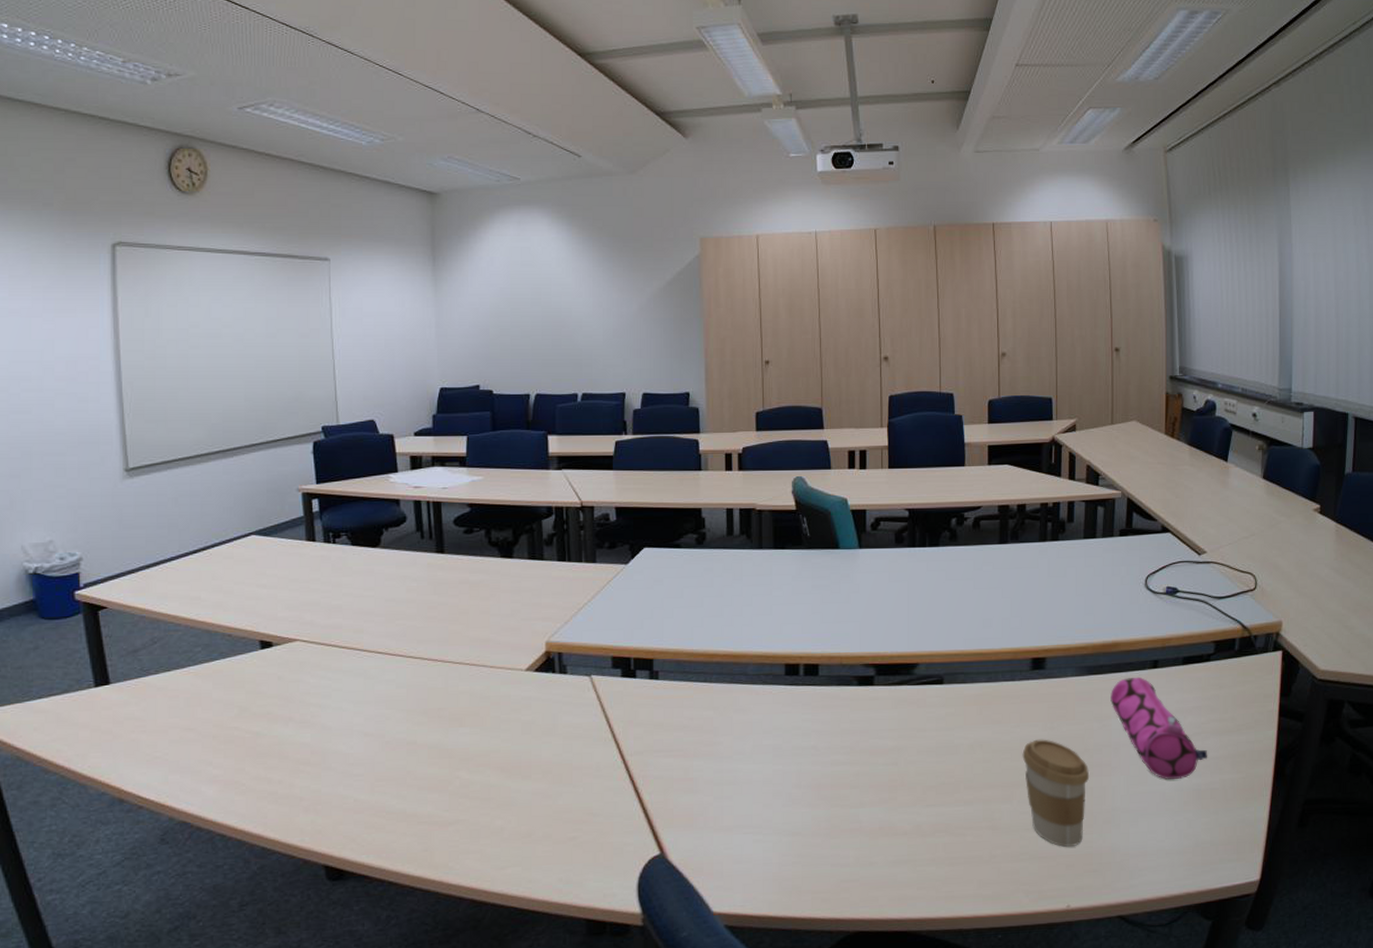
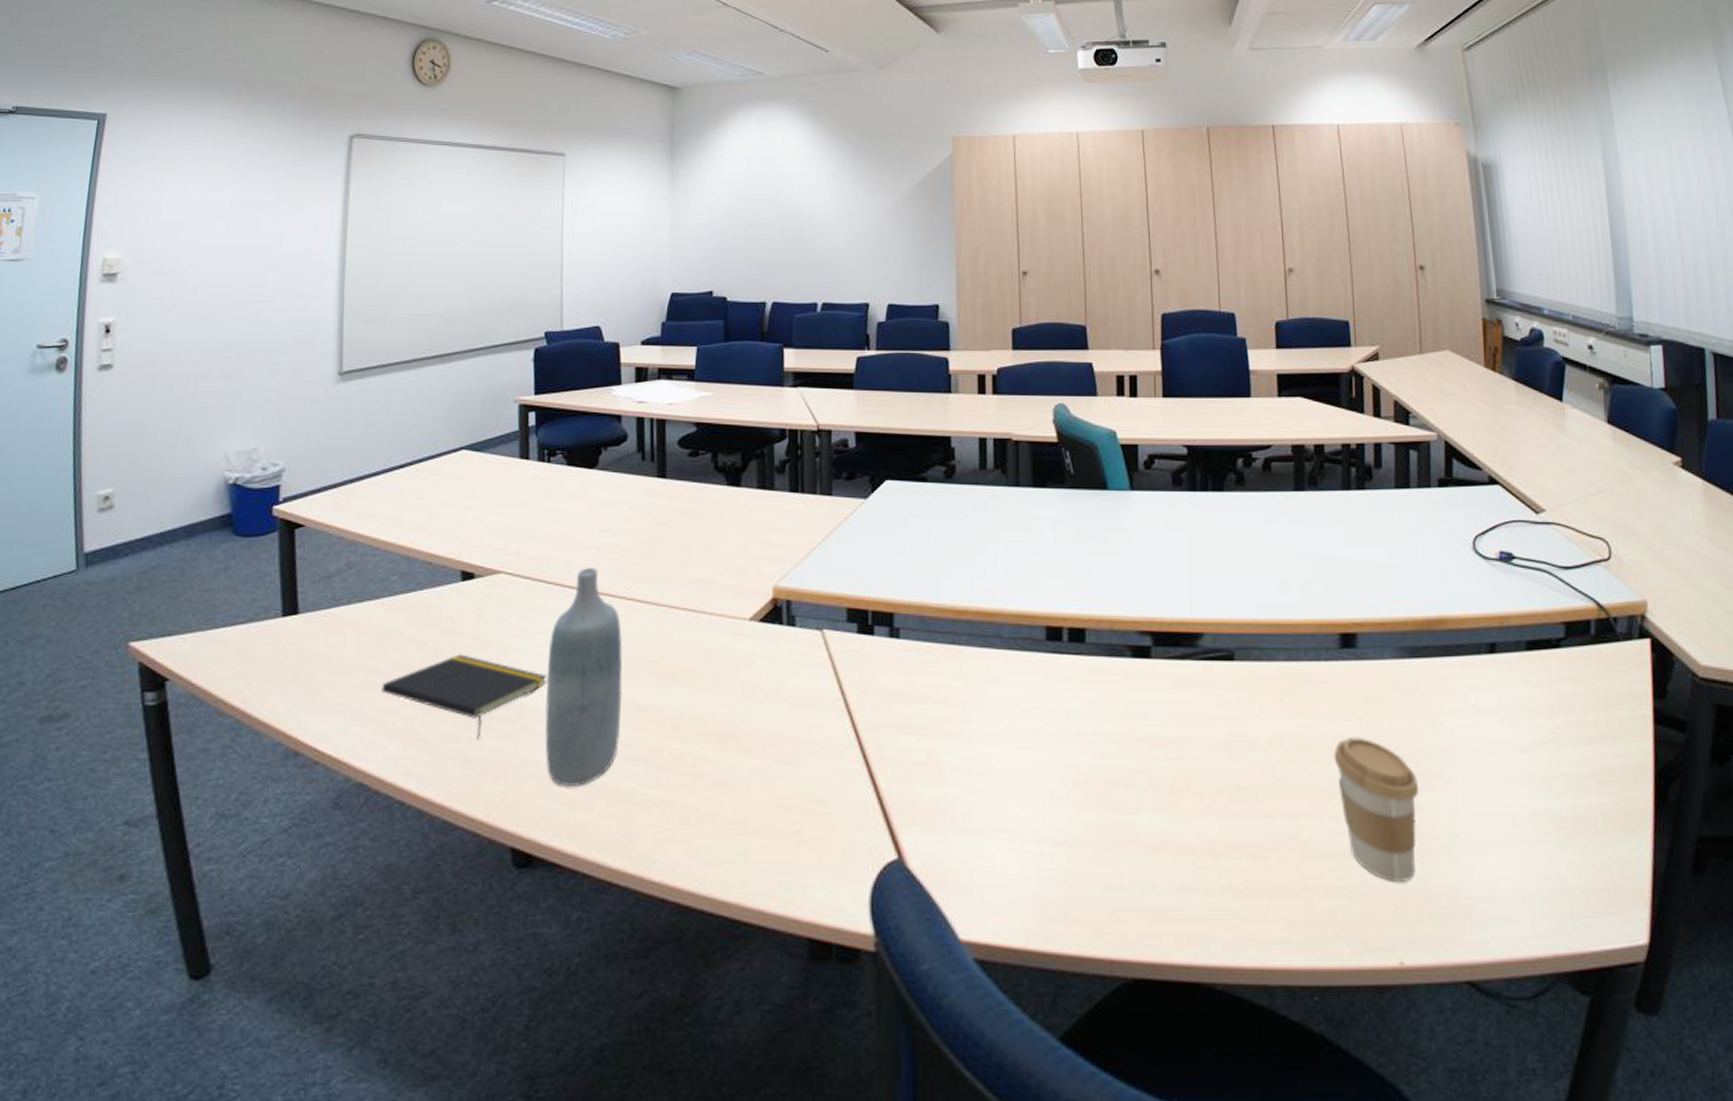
notepad: none [195,711,345,779] -> present [381,654,546,738]
bottle: none [346,633,416,815] -> present [545,568,623,788]
pencil case: present [1110,676,1208,780] -> none [1439,663,1568,801]

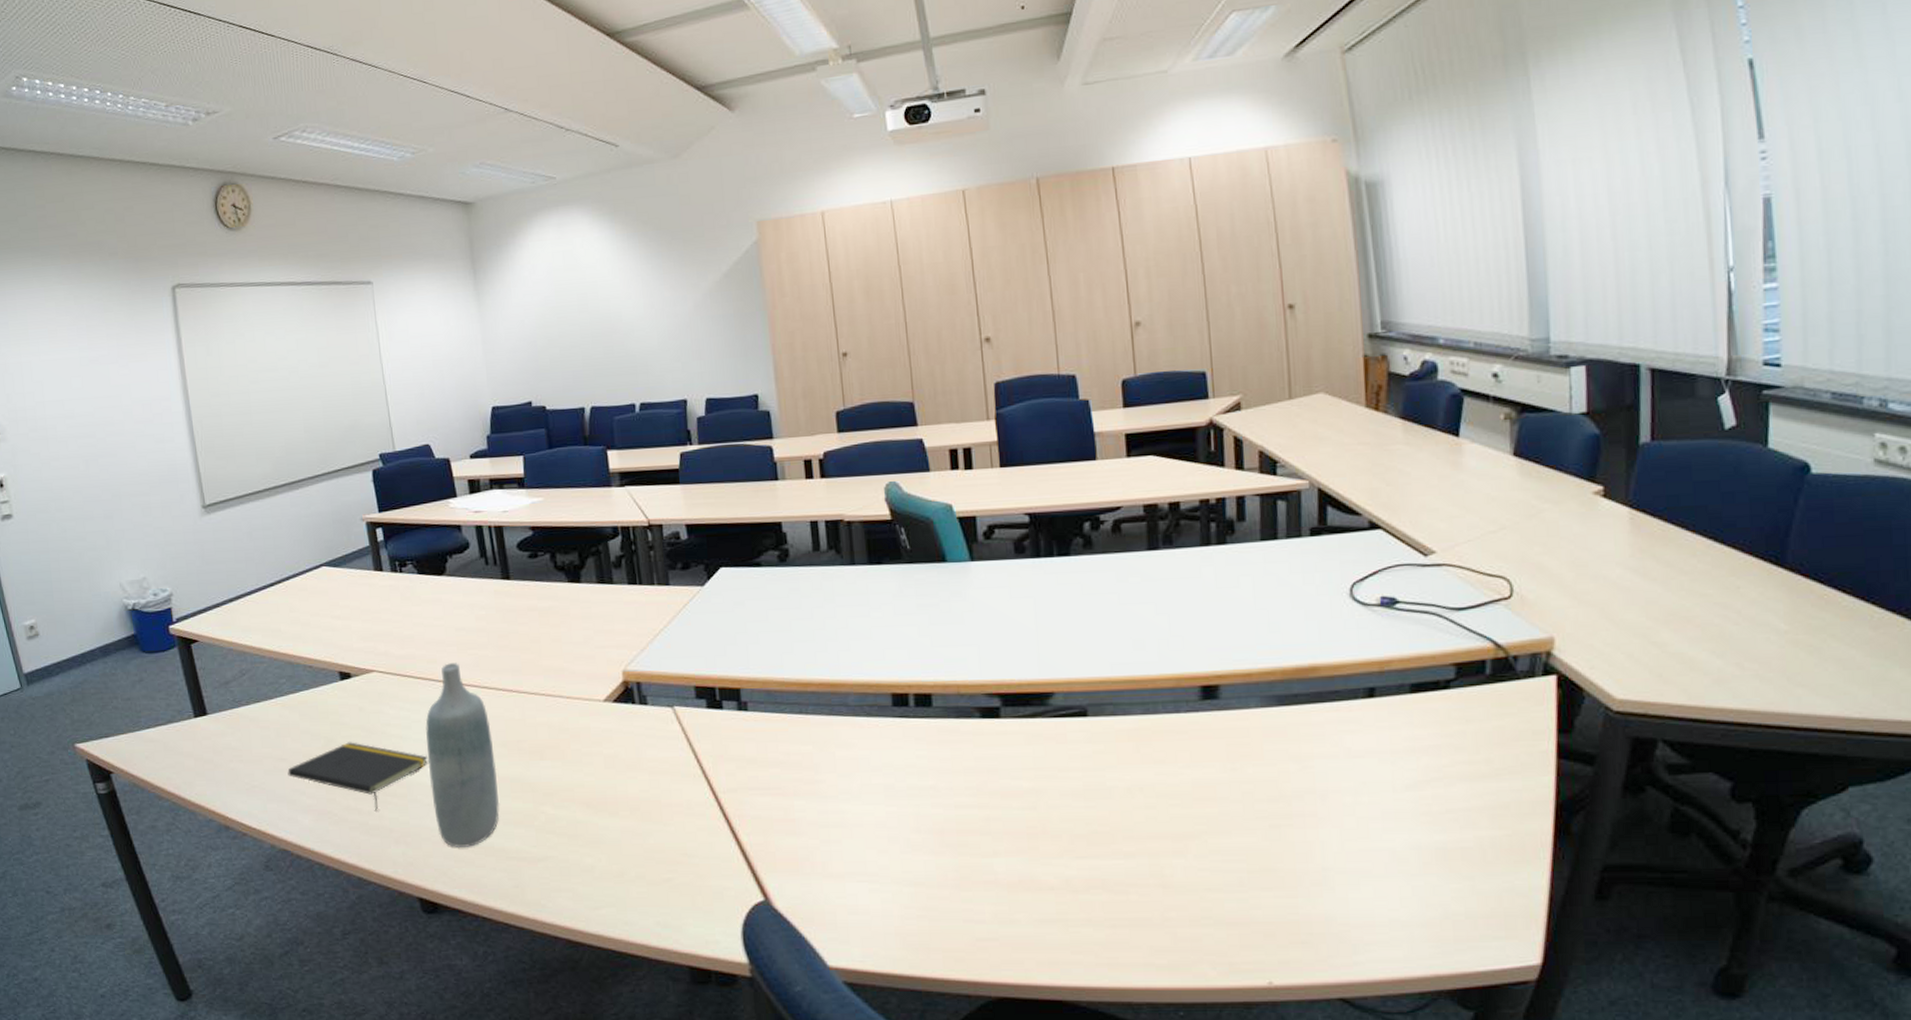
coffee cup: present [1333,737,1420,882] -> none [1196,782,1289,912]

